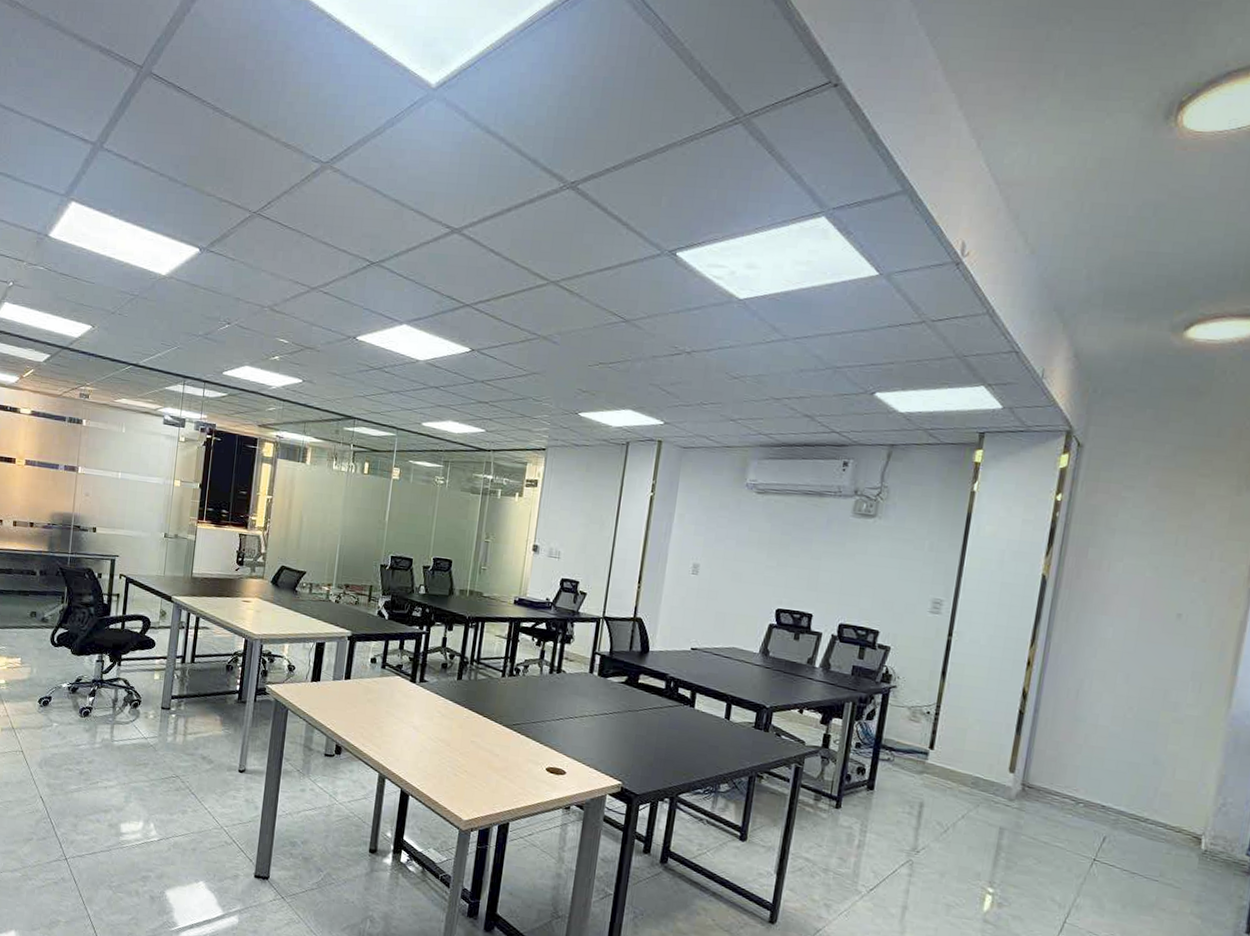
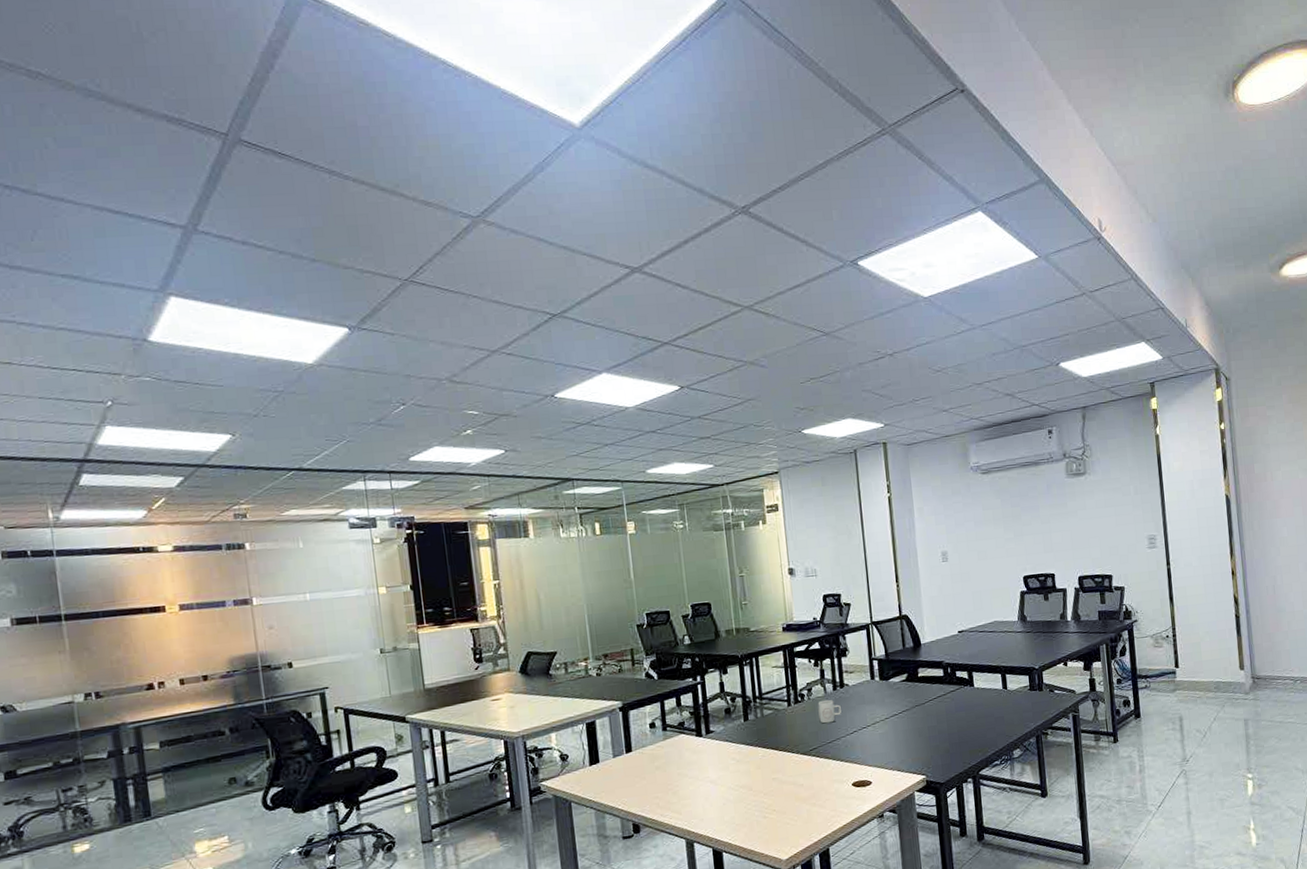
mug: none [529,679,553,704] -> present [817,699,841,724]

